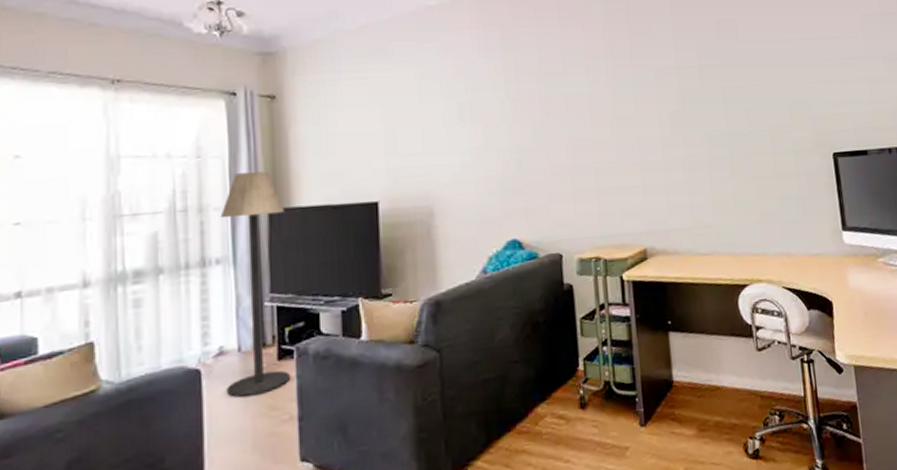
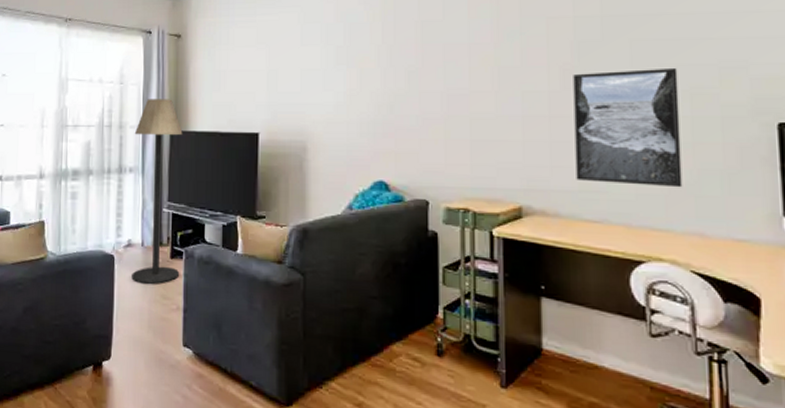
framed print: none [680,110,771,218] -> present [573,67,683,188]

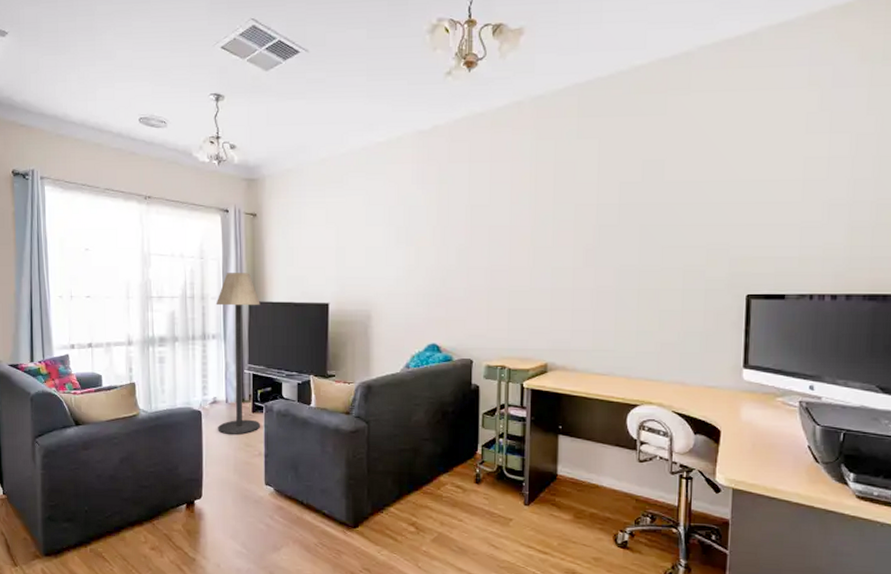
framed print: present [573,67,683,188] -> none [591,248,675,347]

